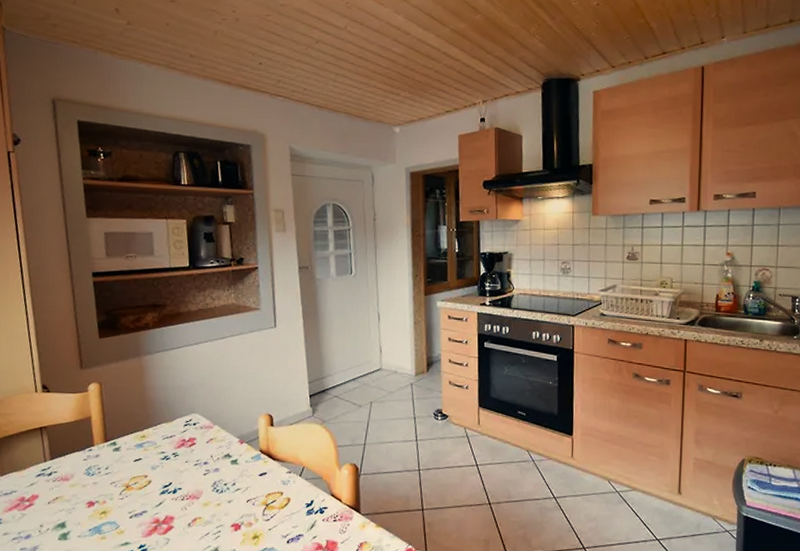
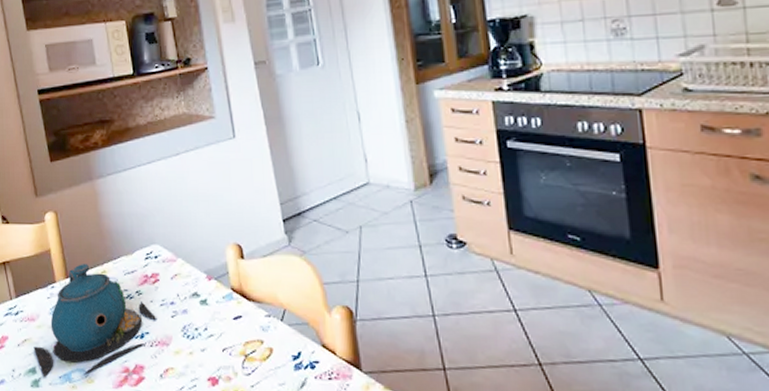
teapot: none [64,430,190,531] -> present [33,264,157,378]

